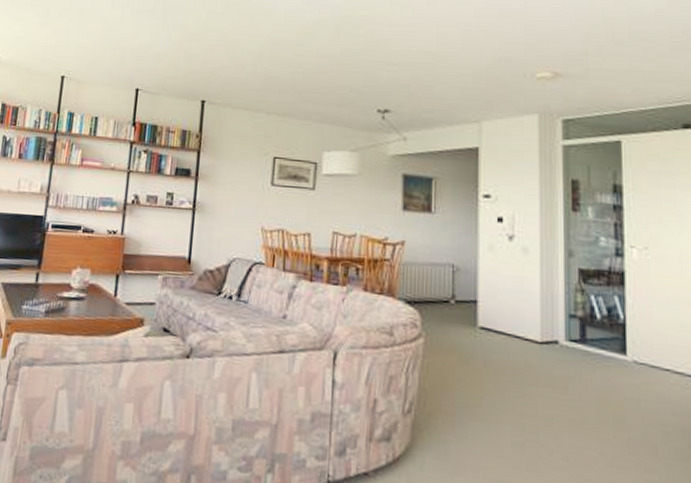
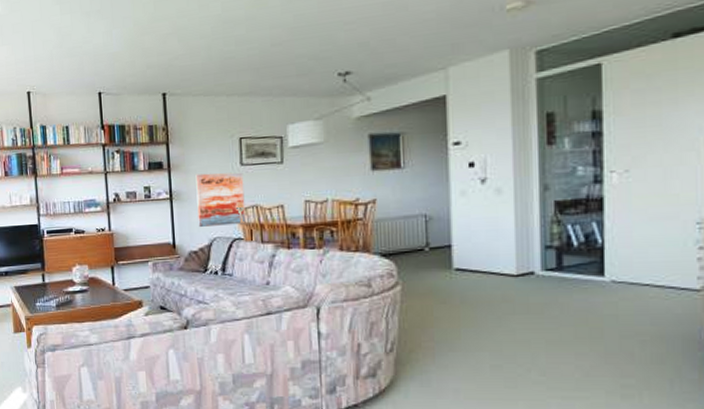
wall art: none [219,187,273,248] -> present [195,172,246,227]

